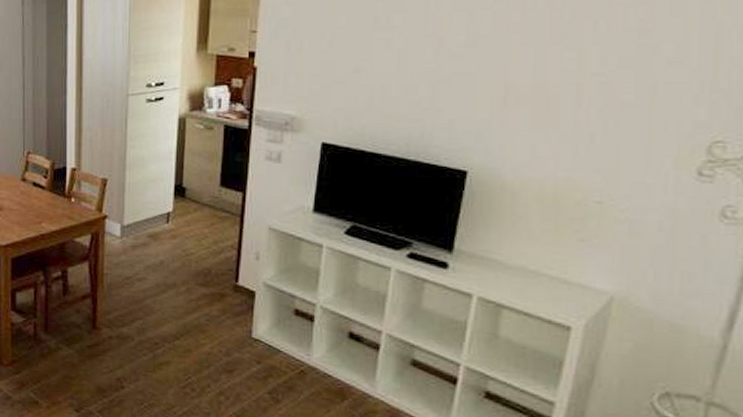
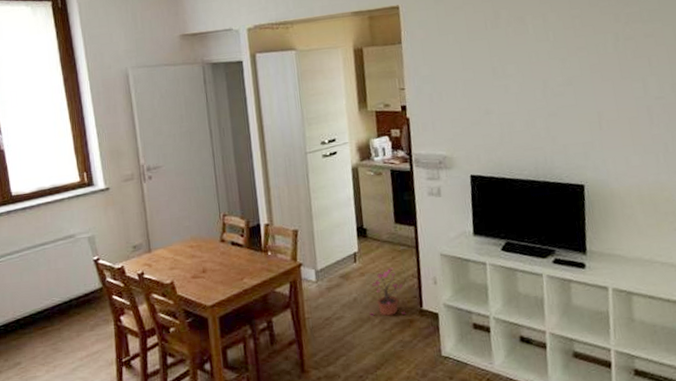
potted plant: none [176,234,219,287] -> present [370,267,405,316]

